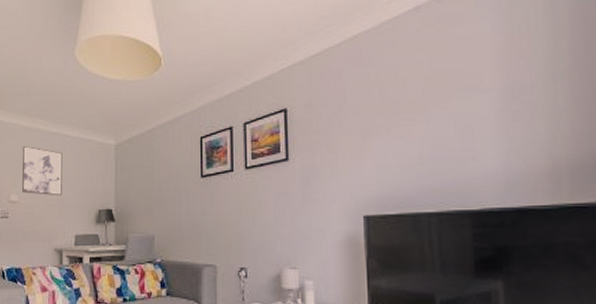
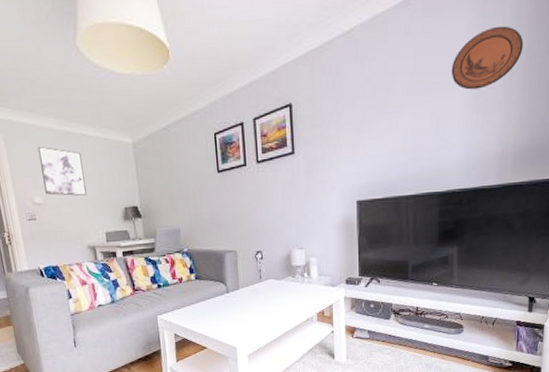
decorative plate: none [475,29,566,96] -> present [451,25,524,90]

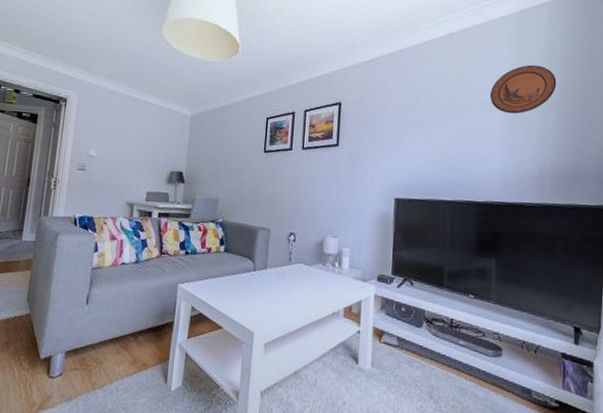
wall art: present [37,147,87,196] -> none [101,107,142,156]

